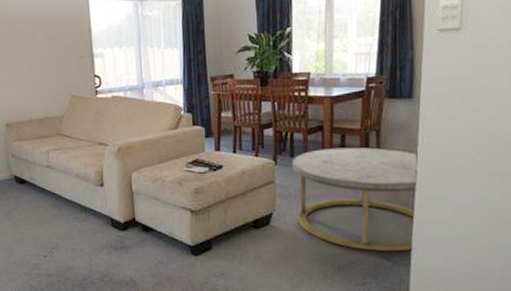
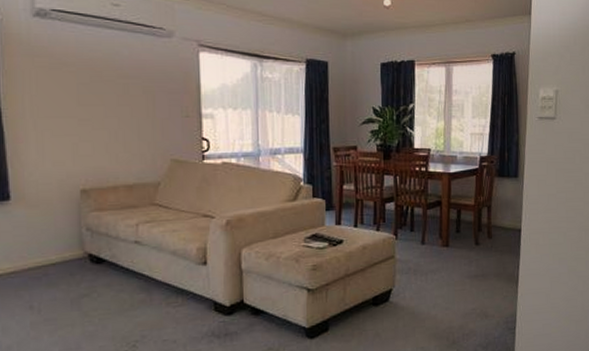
coffee table: present [291,147,418,252] -> none [411,222,522,323]

